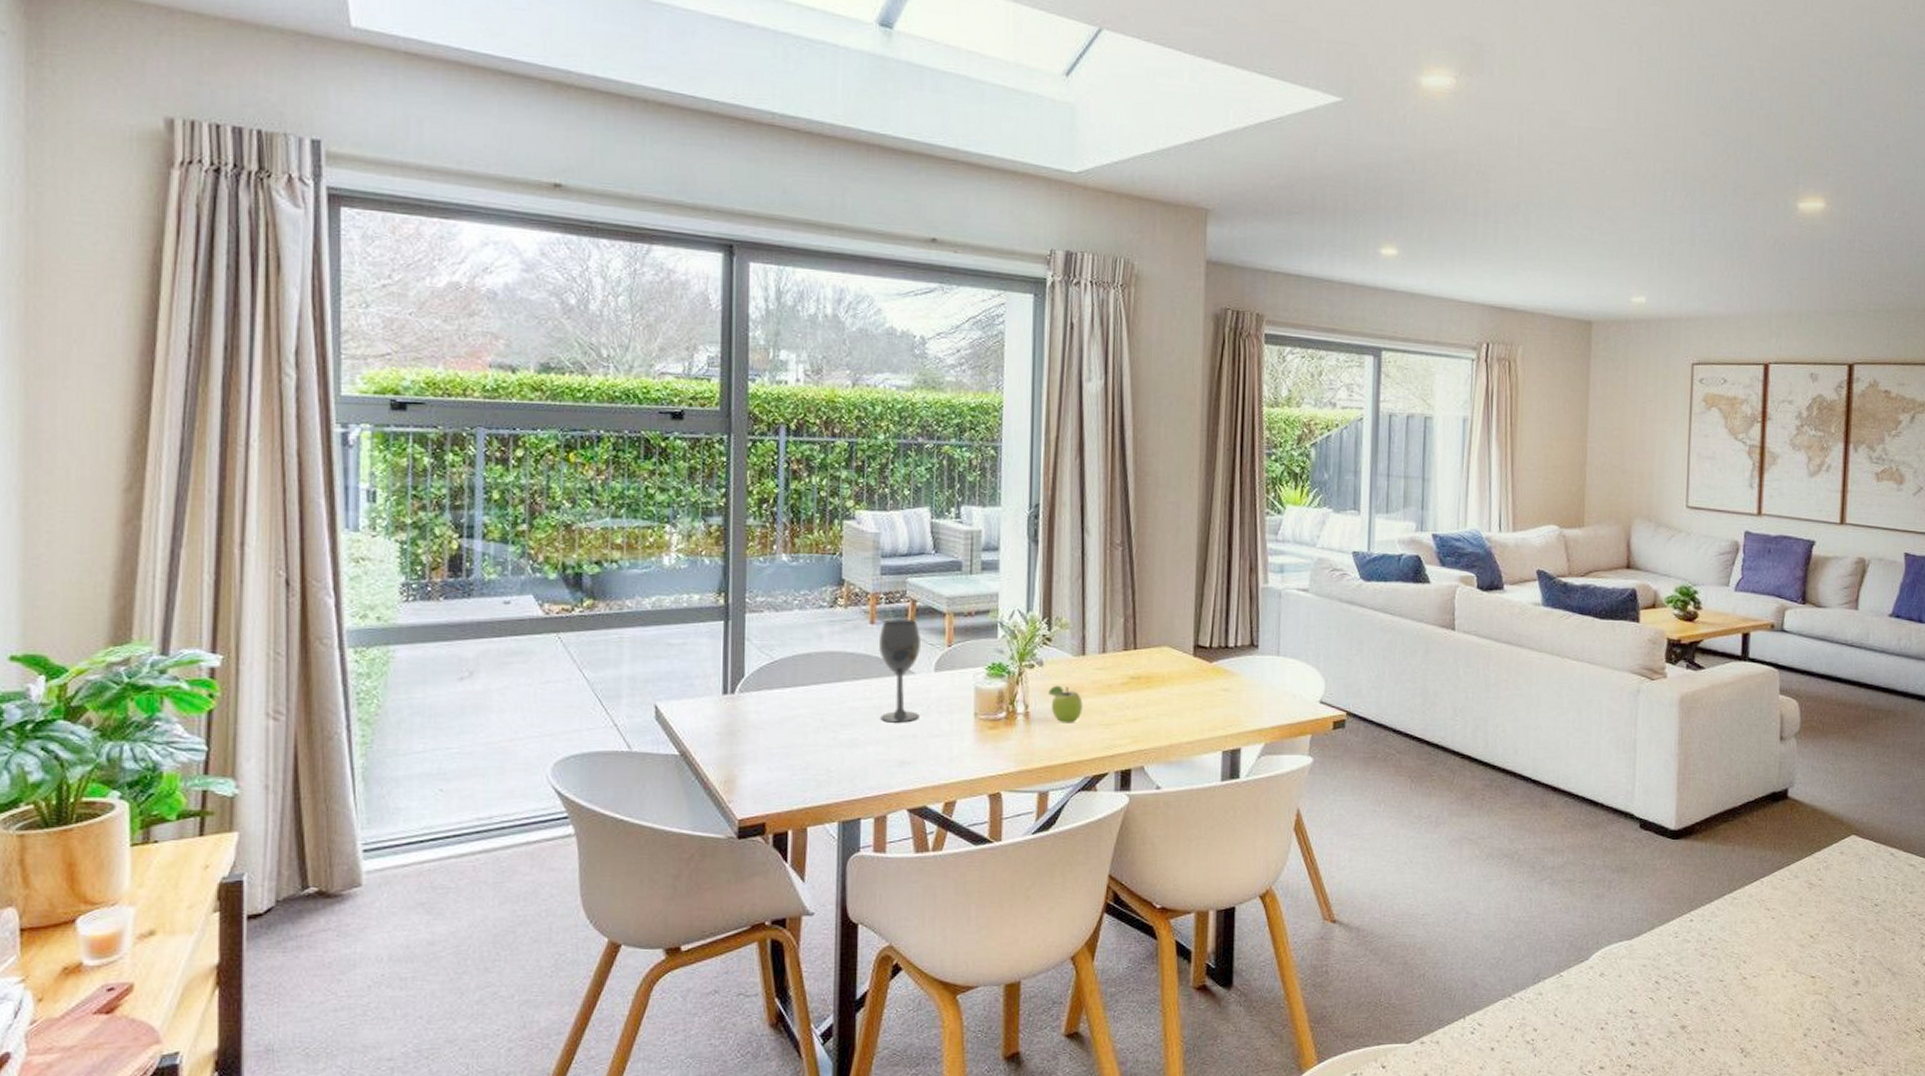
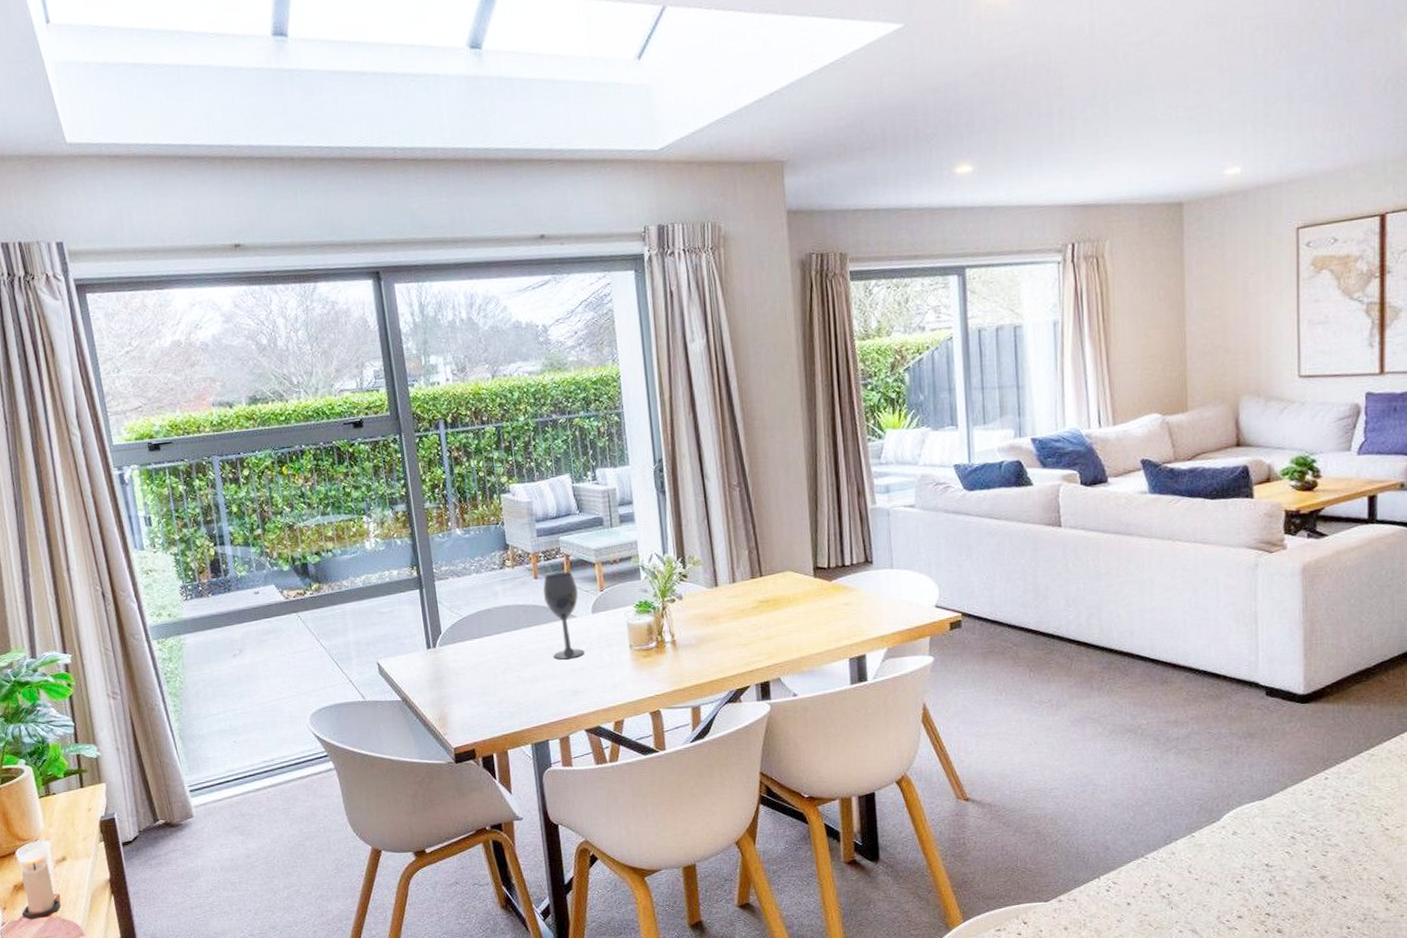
candle: none [68,936,133,1019] -> present [21,862,61,920]
fruit: present [1048,685,1083,724] -> none [690,614,721,647]

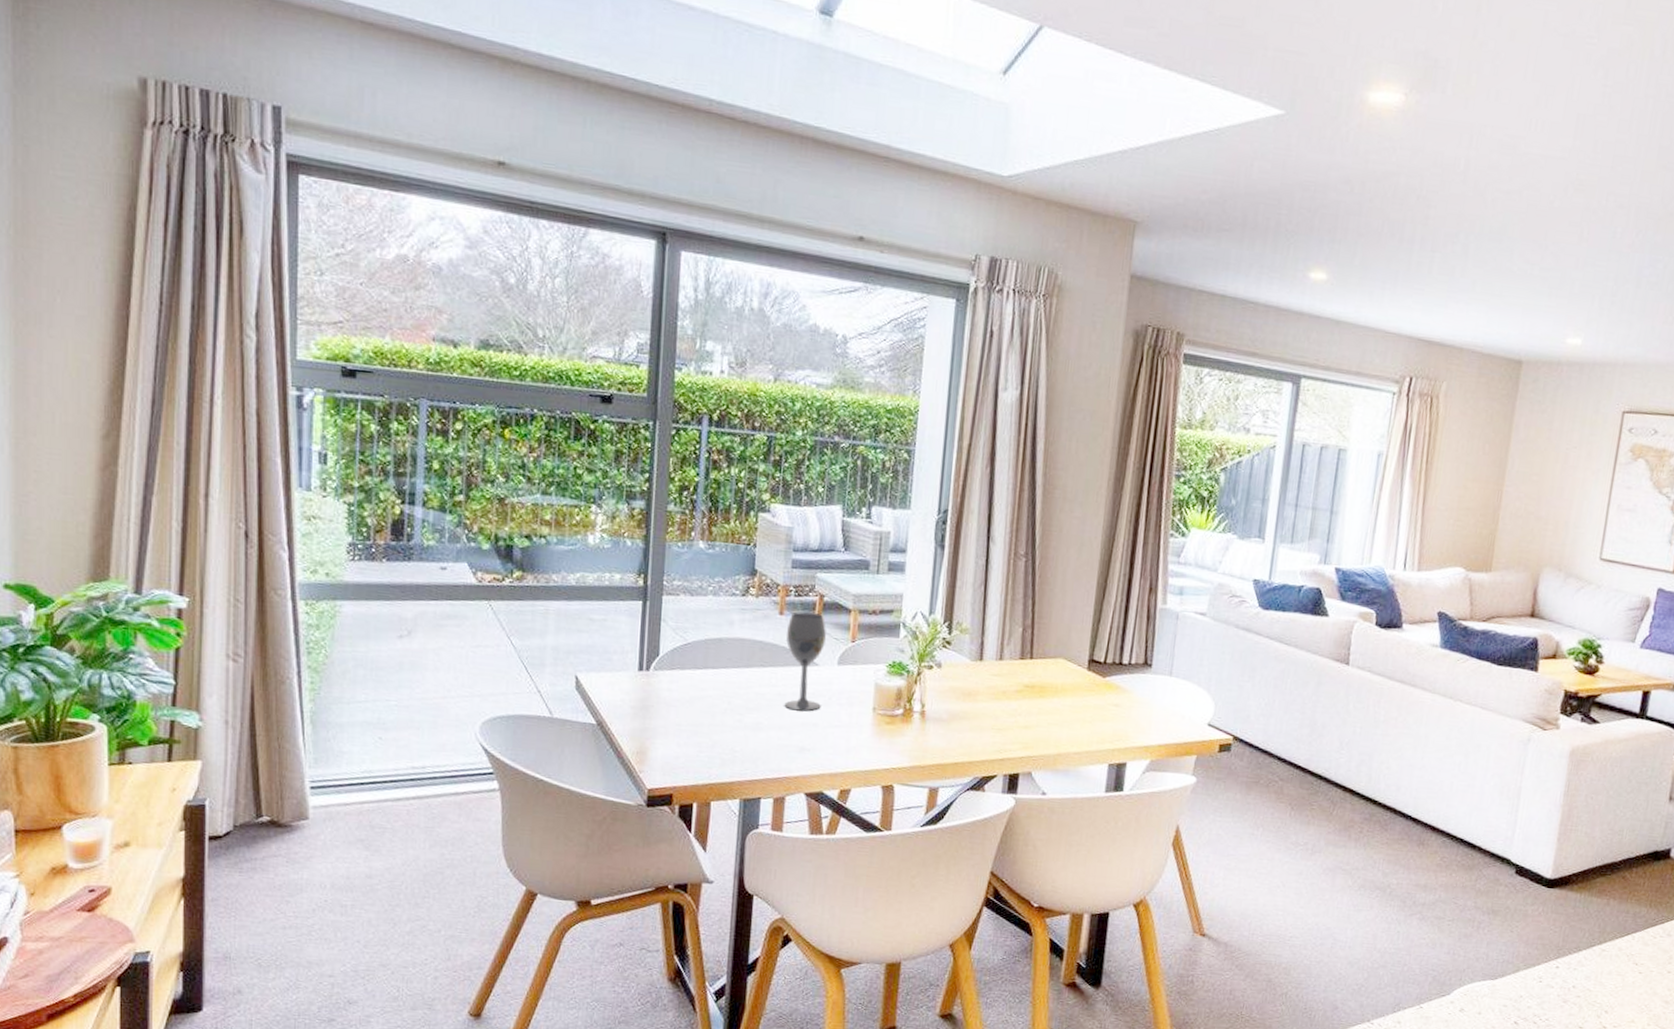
candle: present [21,862,61,920] -> none [56,843,111,914]

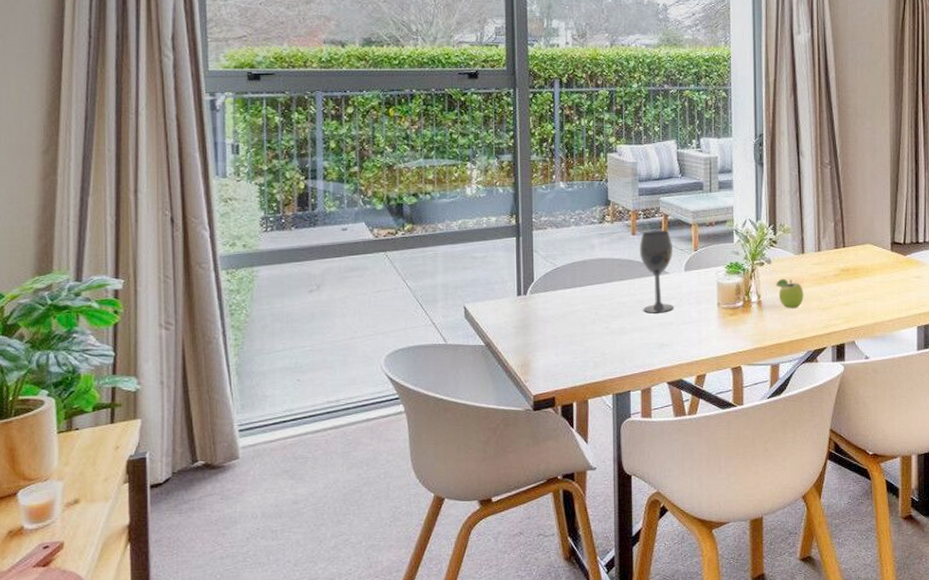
fruit: none [945,687,977,726] -> present [776,278,804,309]

